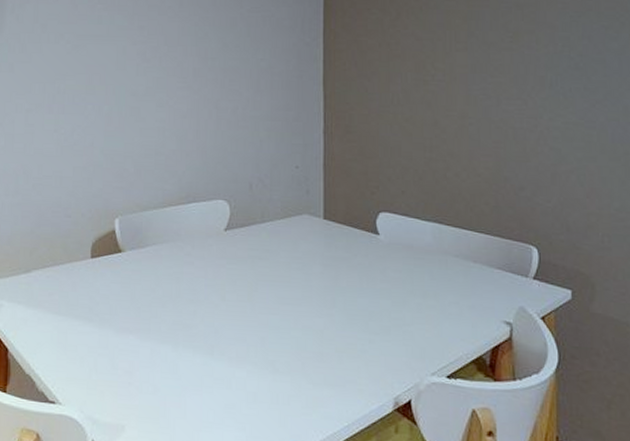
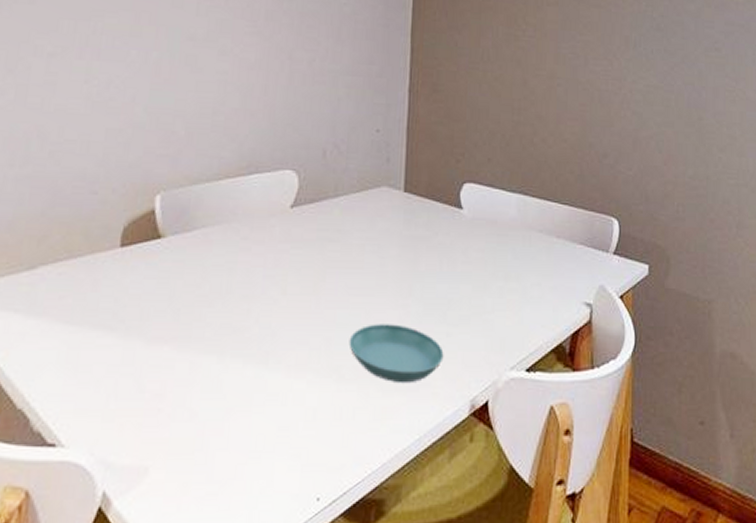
saucer: none [281,328,367,380] -> present [348,324,444,384]

